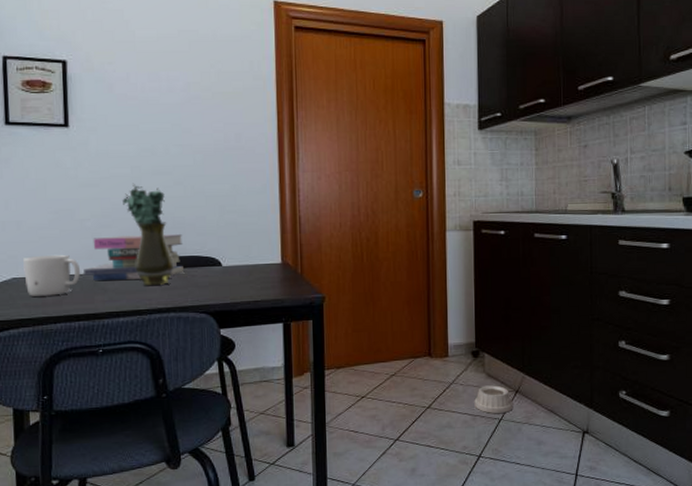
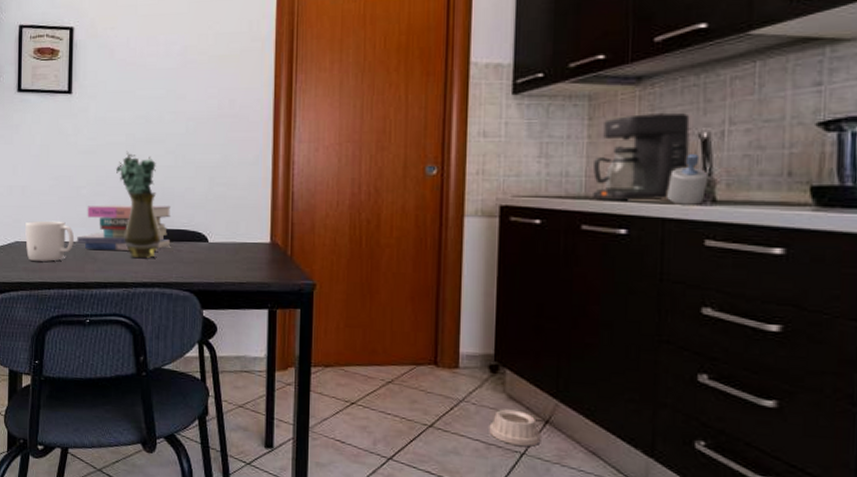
coffee maker: none [541,145,606,213] -> present [593,113,690,201]
soap dispenser: none [592,176,619,216] -> present [667,154,709,206]

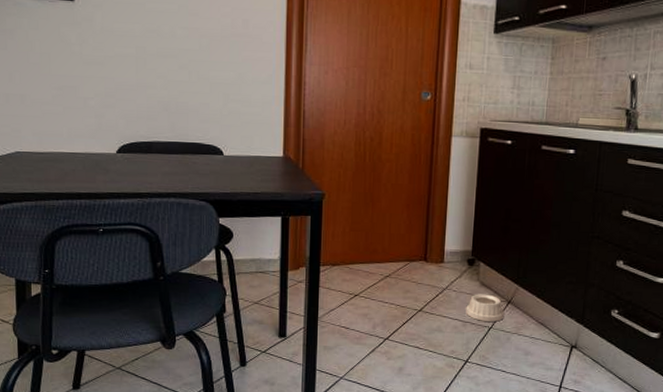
mug: present [25,220,75,262] -> none [27,131,84,172]
books: present [77,205,170,252] -> none [86,117,185,163]
vase: present [115,151,161,258] -> none [125,64,176,169]
coffee maker: present [593,113,690,201] -> none [551,57,624,127]
soap dispenser: present [667,154,709,206] -> none [604,91,634,133]

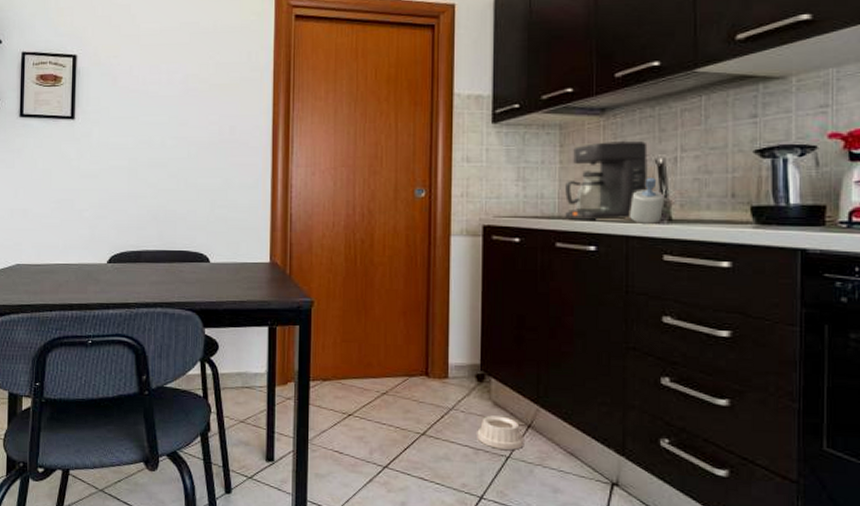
coffee maker: none [551,57,624,127] -> present [565,141,648,220]
soap dispenser: none [604,91,634,133] -> present [630,178,665,225]

